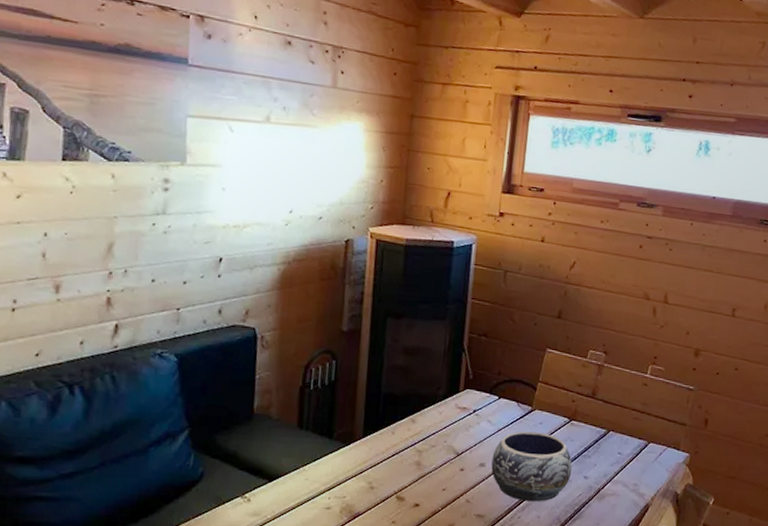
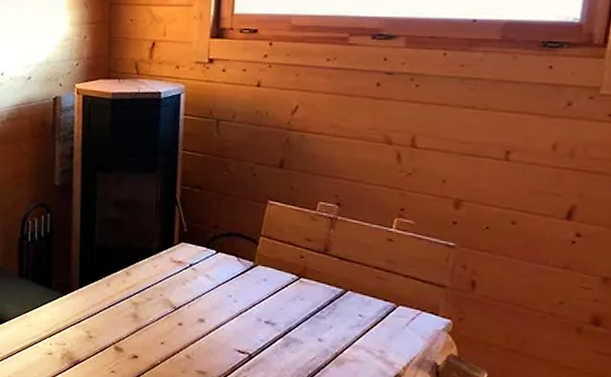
decorative bowl: present [491,431,572,502] -> none [211,287,304,363]

